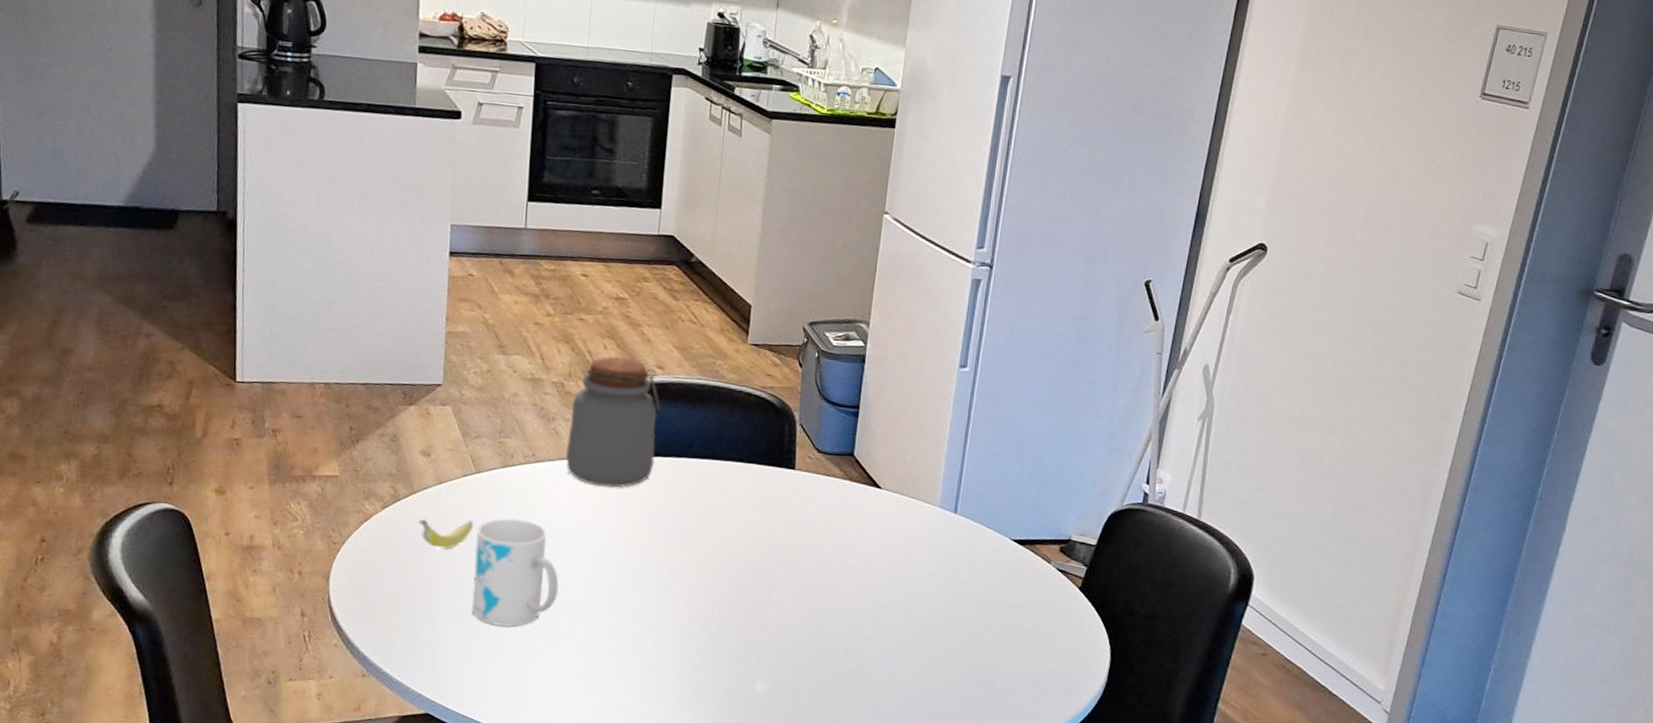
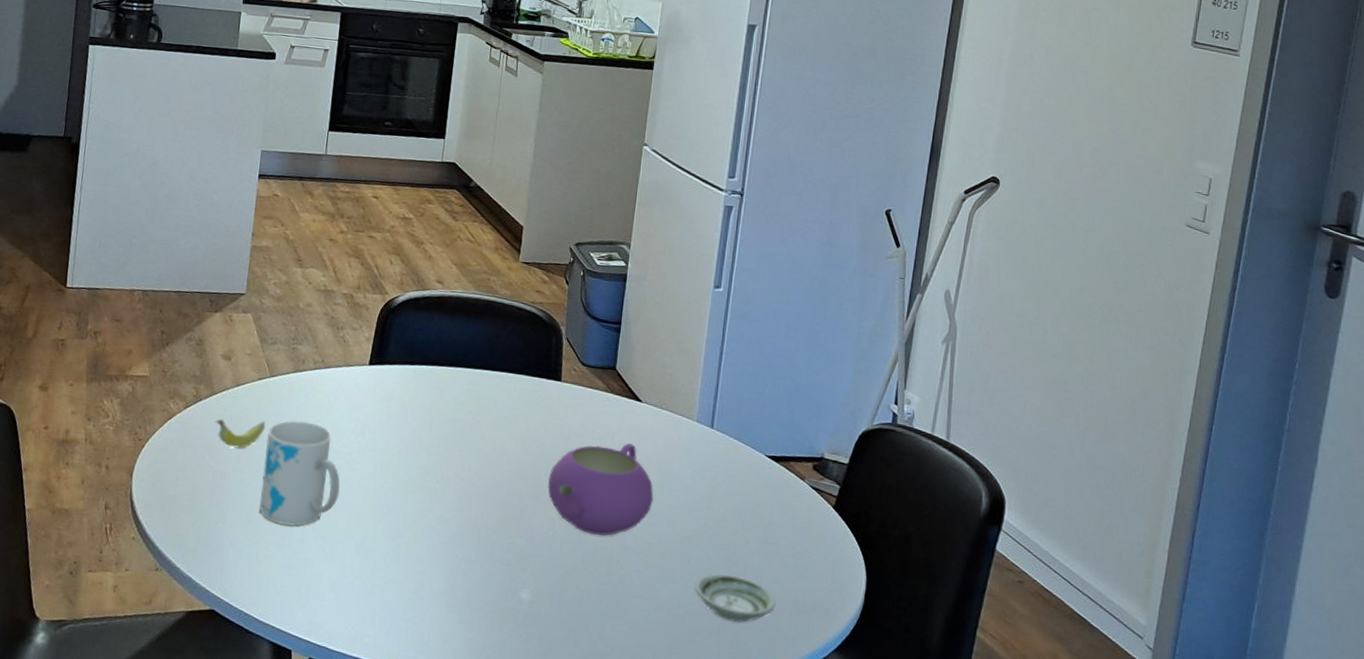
jar: present [566,356,660,488] -> none [351,270,439,395]
teapot: none [782,531,894,626] -> present [548,443,654,537]
saucer: none [936,658,1018,705] -> present [695,573,775,623]

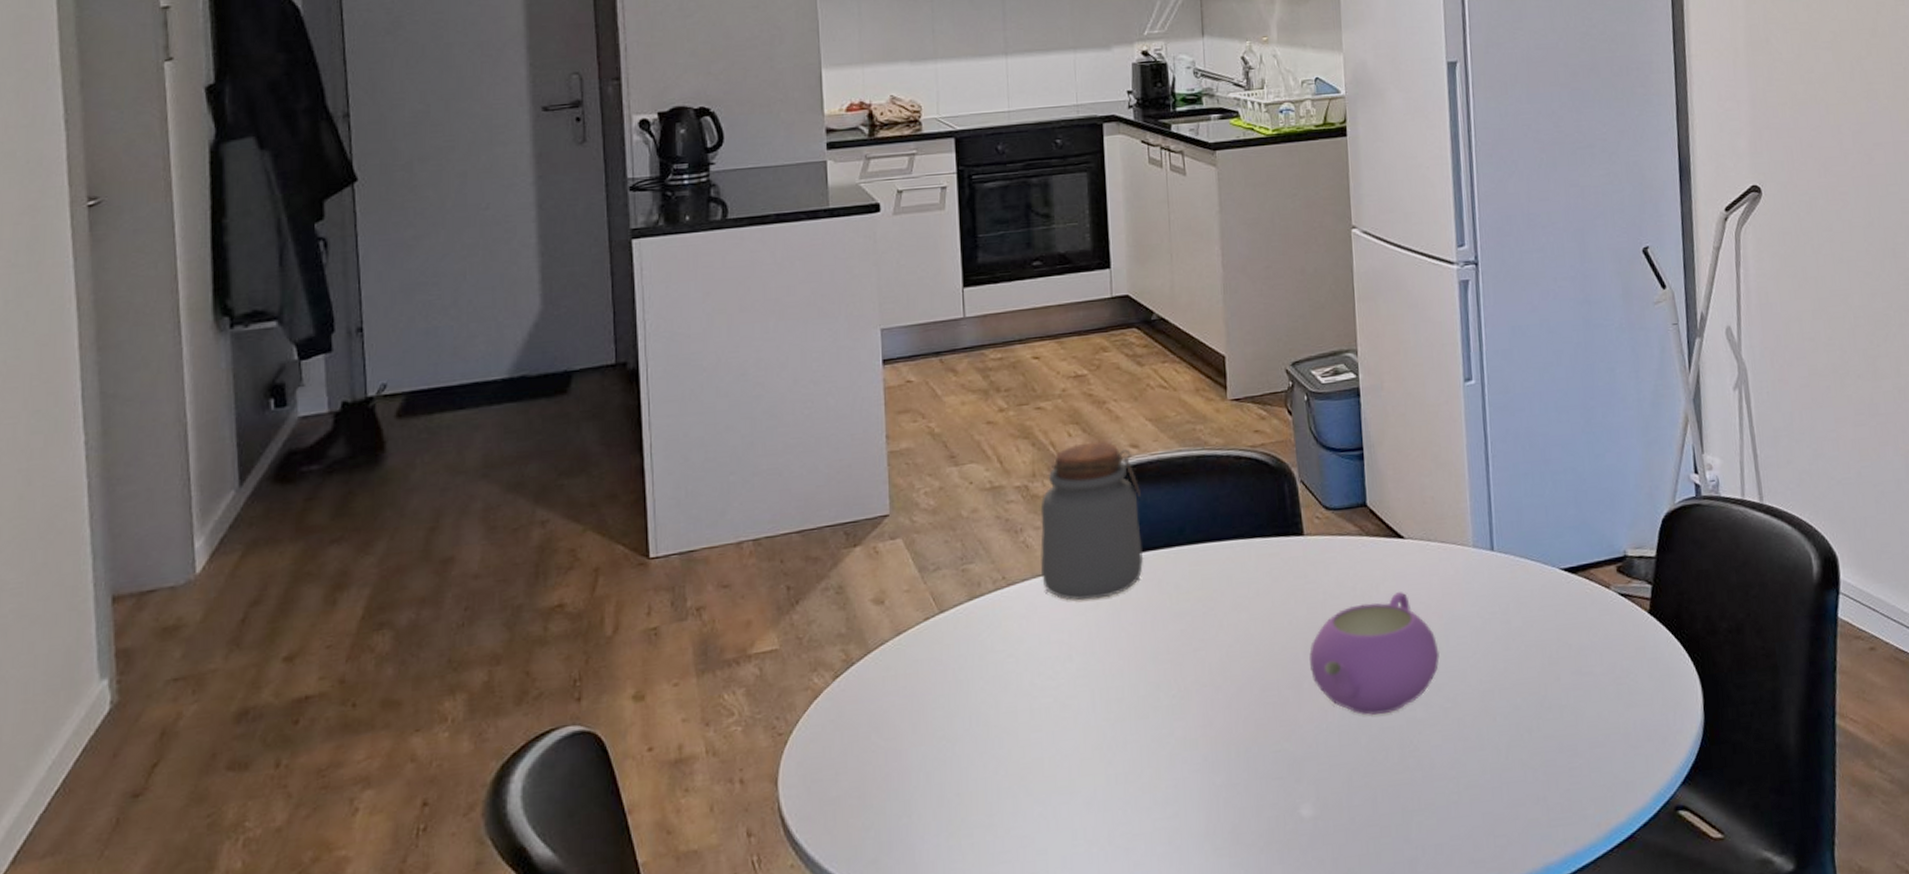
fruit: present [215,419,266,449] -> none [876,672,944,716]
mug: present [259,420,341,526] -> none [947,658,1054,801]
jar: none [351,270,439,395] -> present [1040,441,1144,601]
saucer: present [695,573,775,623] -> none [1507,722,1604,781]

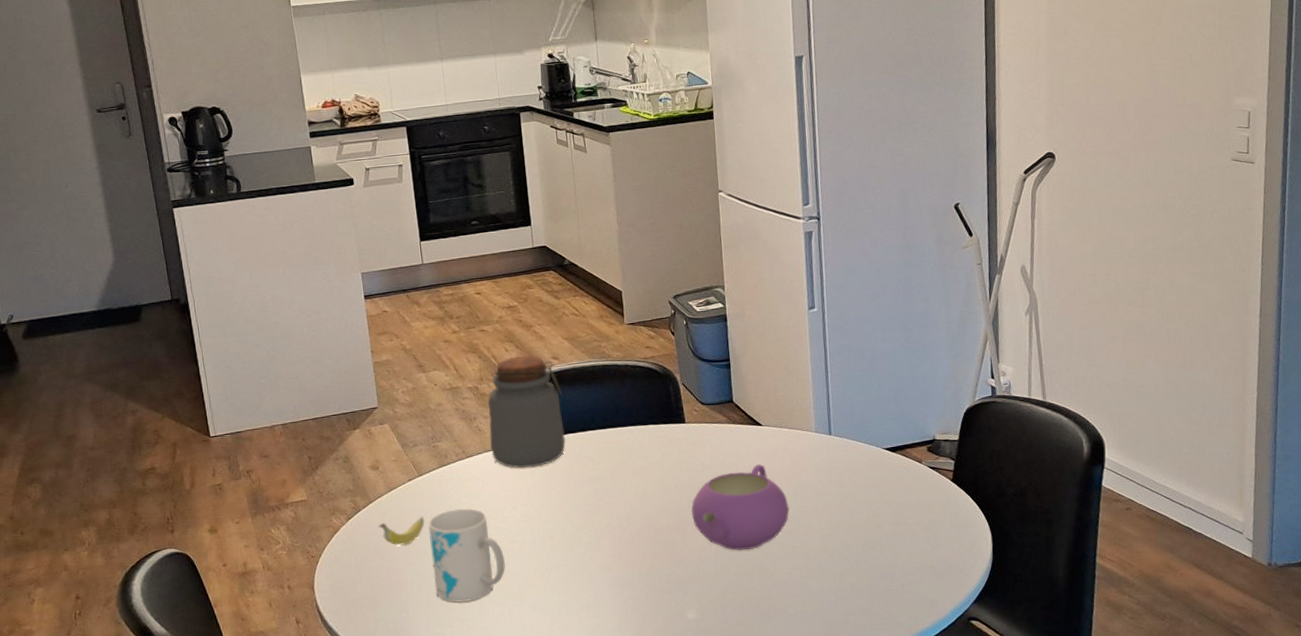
fruit: none [876,672,944,716] -> present [378,517,425,546]
mug: none [947,658,1054,801] -> present [427,507,506,603]

